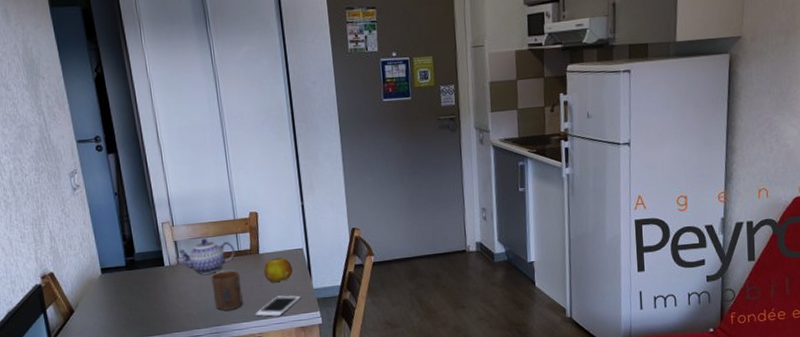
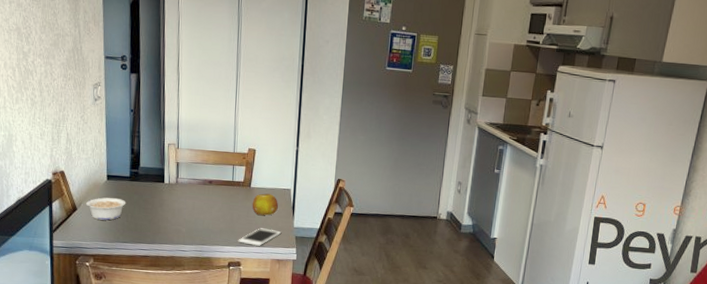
legume: none [78,291,127,319] -> present [82,197,126,221]
teapot: present [178,238,236,275] -> none [179,164,230,198]
cup: present [211,270,243,311] -> none [203,197,230,233]

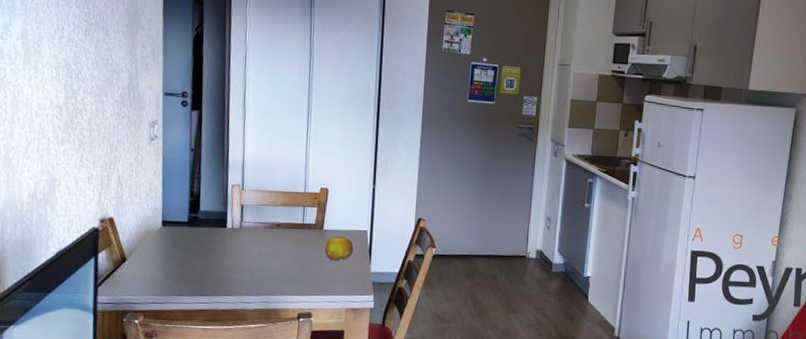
legume: present [82,197,126,221] -> none [132,245,183,271]
cell phone: present [238,228,281,246] -> none [308,274,356,294]

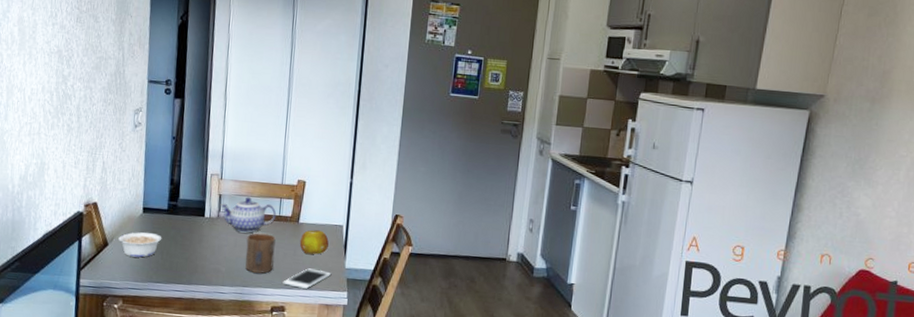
legume: none [132,245,183,271] -> present [114,232,162,258]
teapot: none [243,206,300,242] -> present [221,197,277,234]
cup: none [270,241,300,281] -> present [245,233,276,274]
cell phone: none [308,274,356,294] -> present [282,268,331,289]

